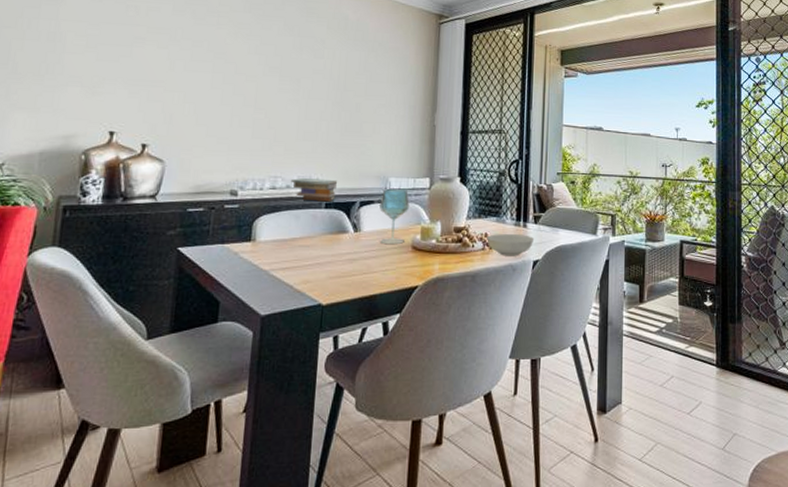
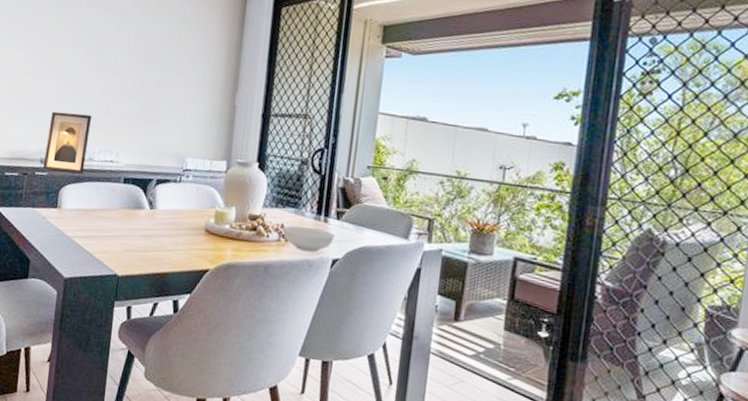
picture frame: none [233,140,289,203] -> present [42,111,92,173]
books: present [291,177,338,202] -> none [93,151,137,177]
wine glass: present [379,189,409,245] -> none [174,169,205,226]

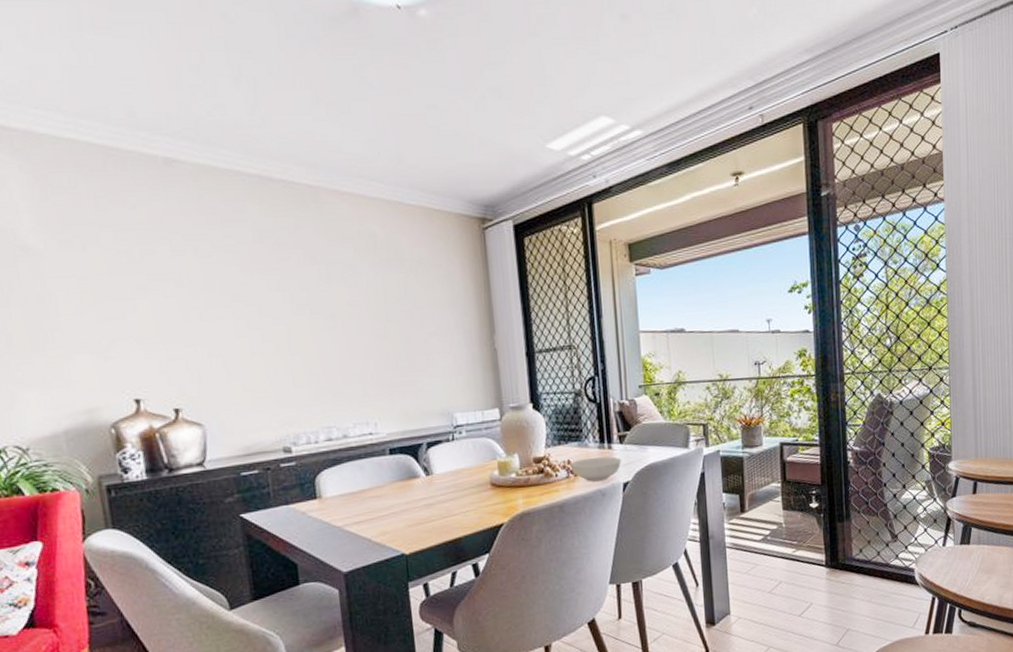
picture frame: present [42,111,92,173] -> none [284,387,340,460]

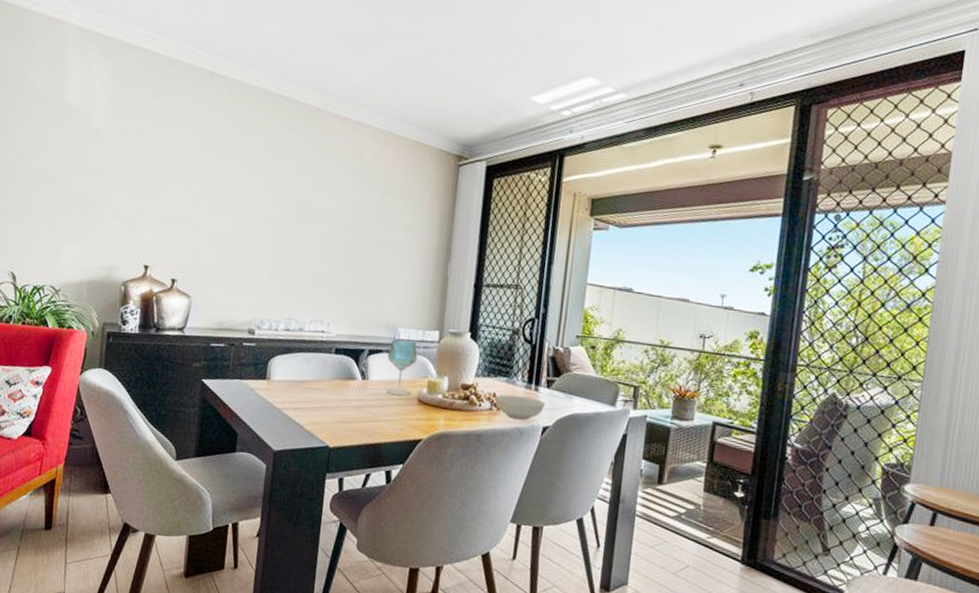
wine glass: none [448,424,482,485] -> present [387,339,418,396]

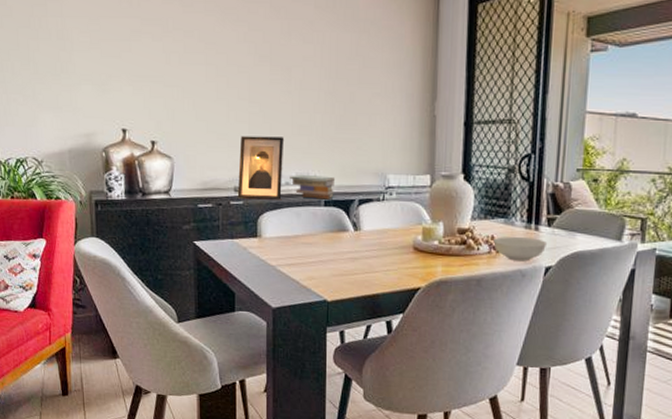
picture frame: none [250,280,303,344] -> present [237,135,285,200]
books: none [304,321,348,348] -> present [290,174,336,200]
wine glass: present [387,339,418,396] -> none [379,187,409,245]

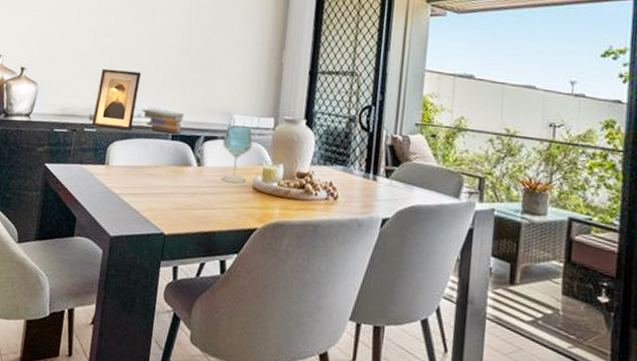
wine glass: none [379,187,409,245] -> present [222,126,253,184]
bowl: present [493,237,548,262] -> none [331,184,385,211]

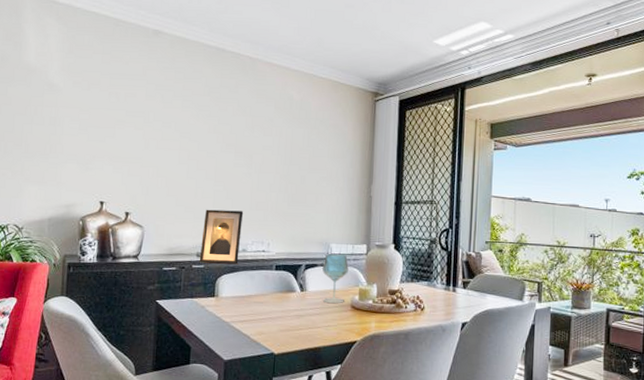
books: present [142,107,185,134] -> none [246,242,286,265]

